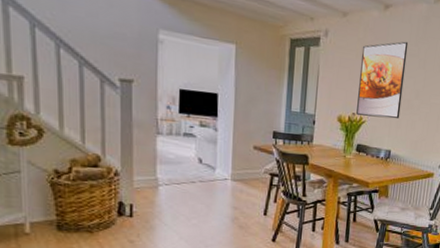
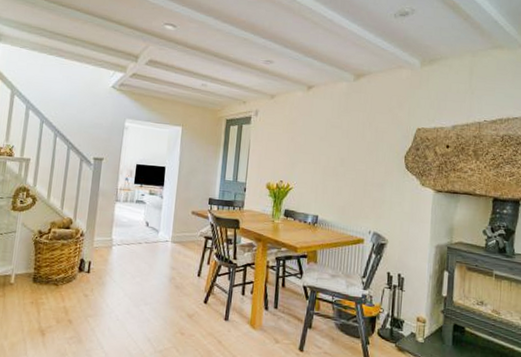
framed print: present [356,41,409,119] -> none [284,115,331,185]

